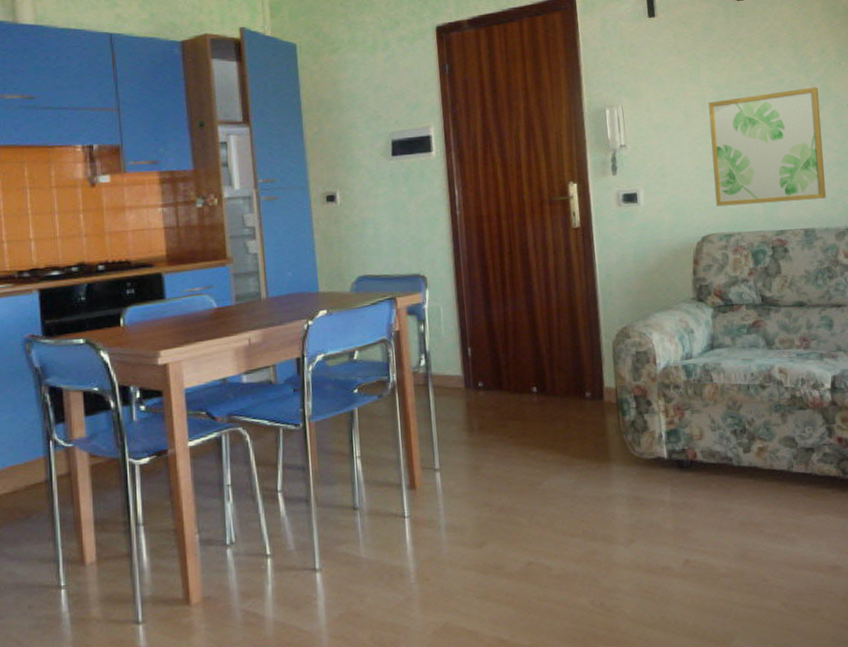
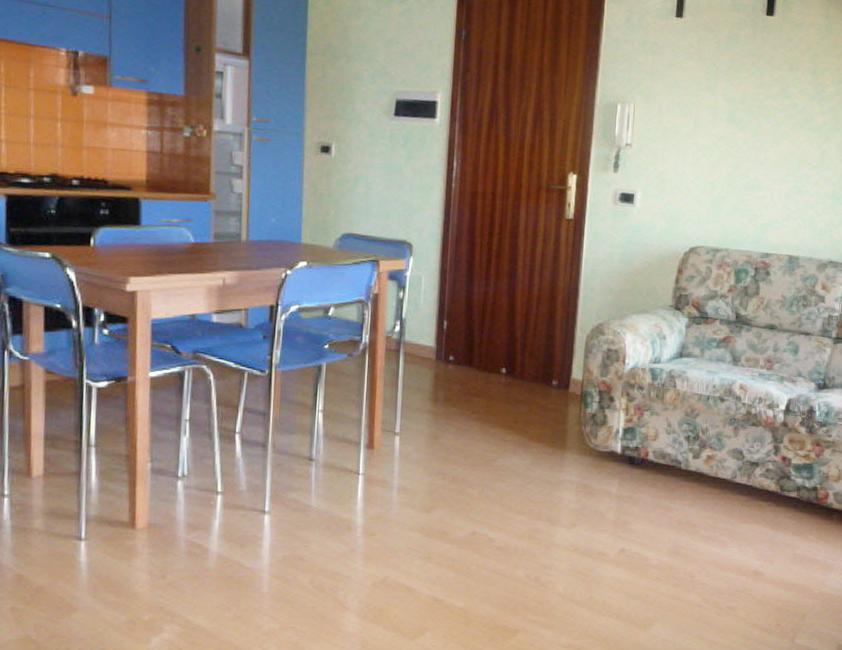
wall art: present [708,87,827,207] -> none [710,114,829,229]

